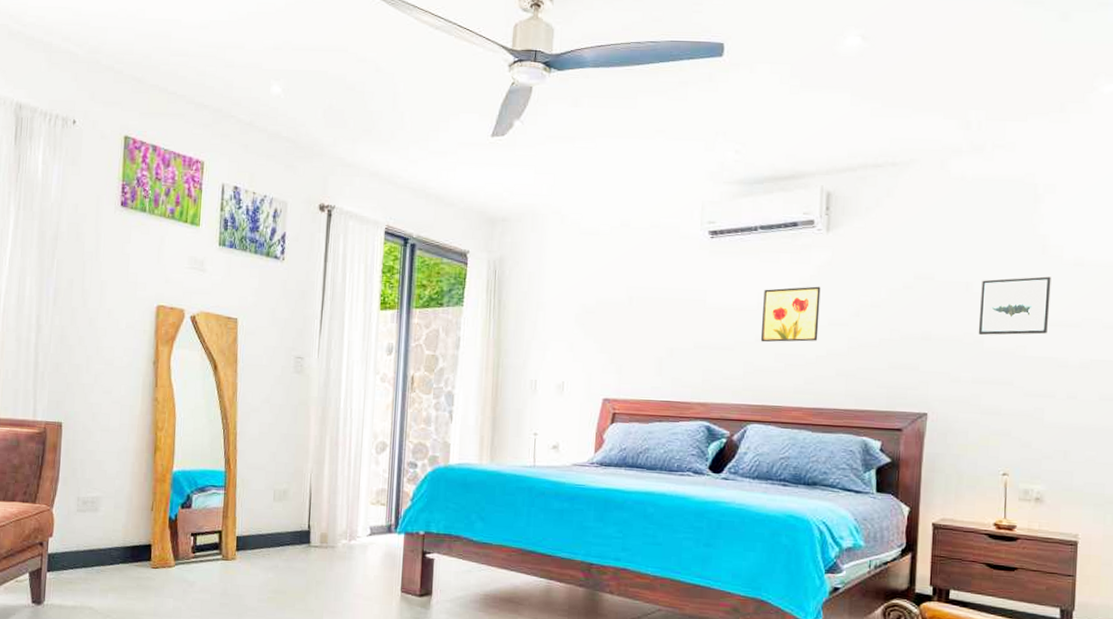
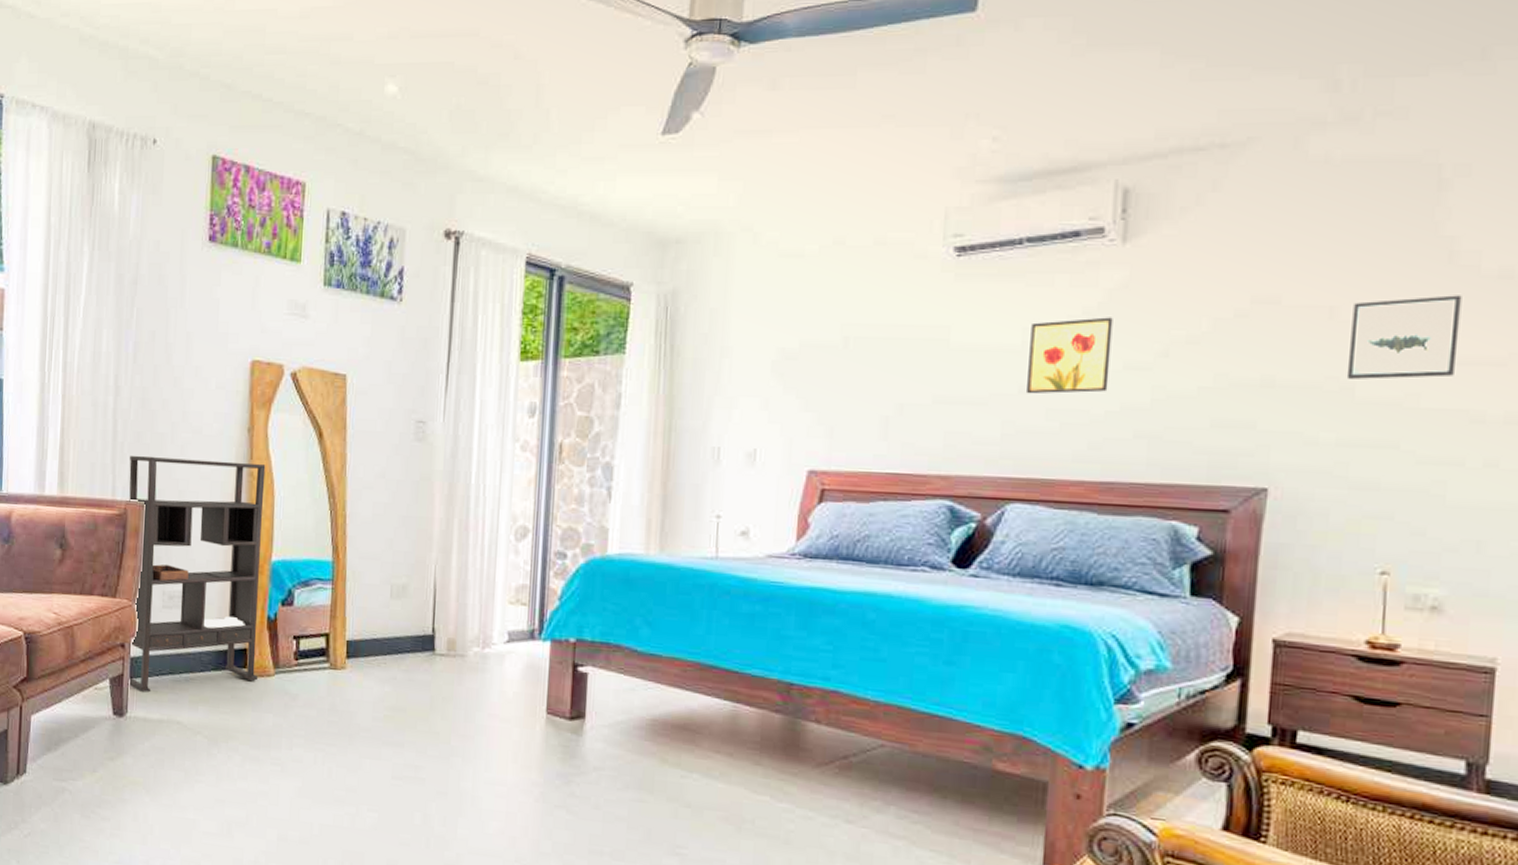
bookshelf: none [45,383,169,583] -> present [127,455,266,693]

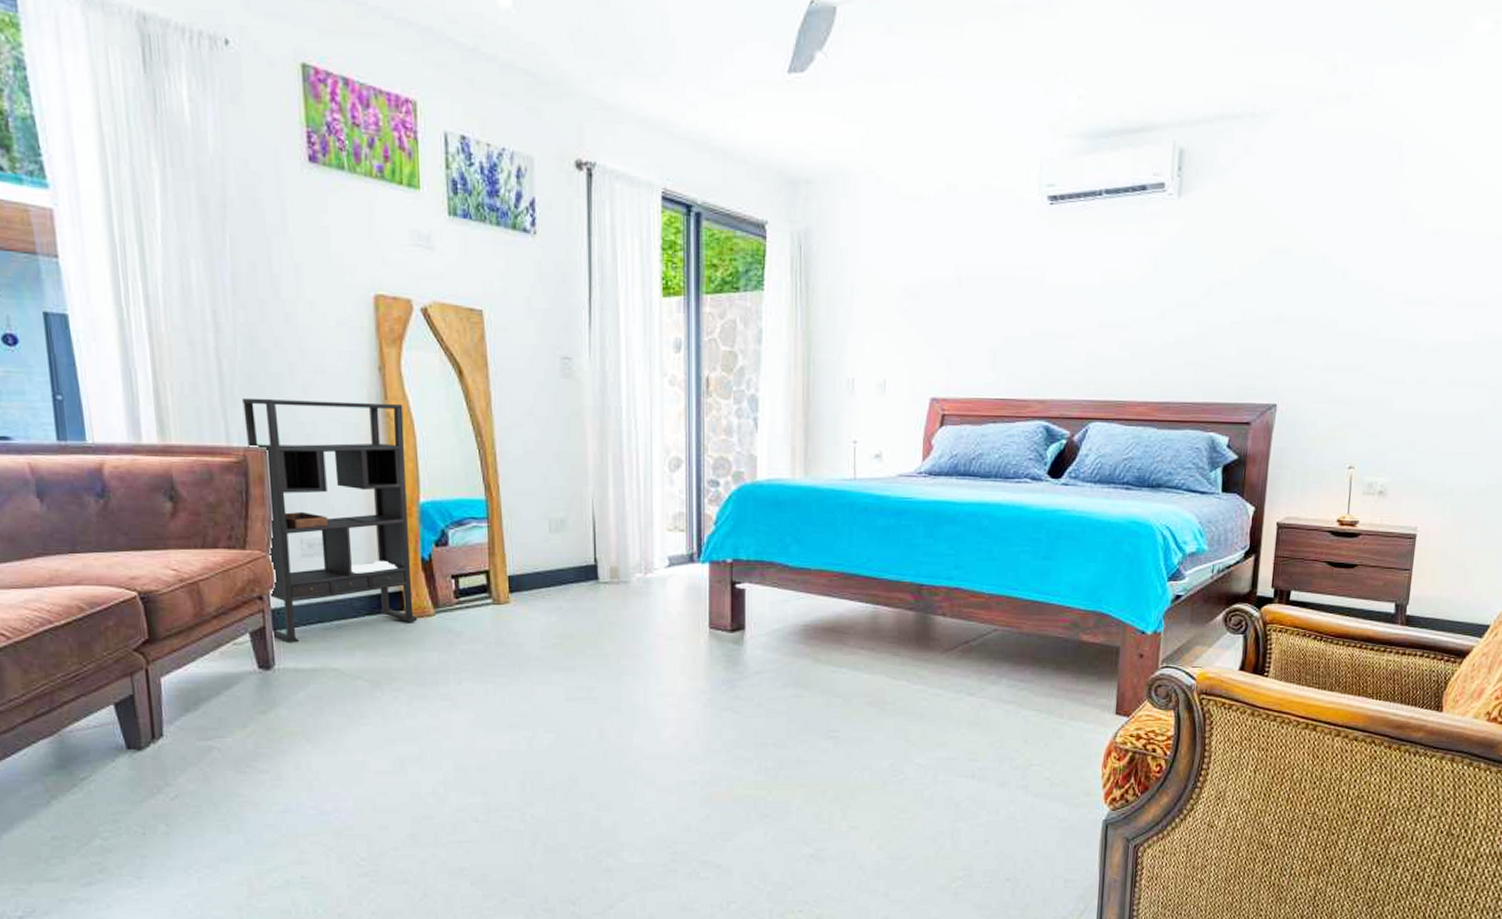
wall art: present [1027,317,1113,394] -> none [1105,262,1170,328]
wall art: present [1346,295,1462,379] -> none [1332,248,1410,316]

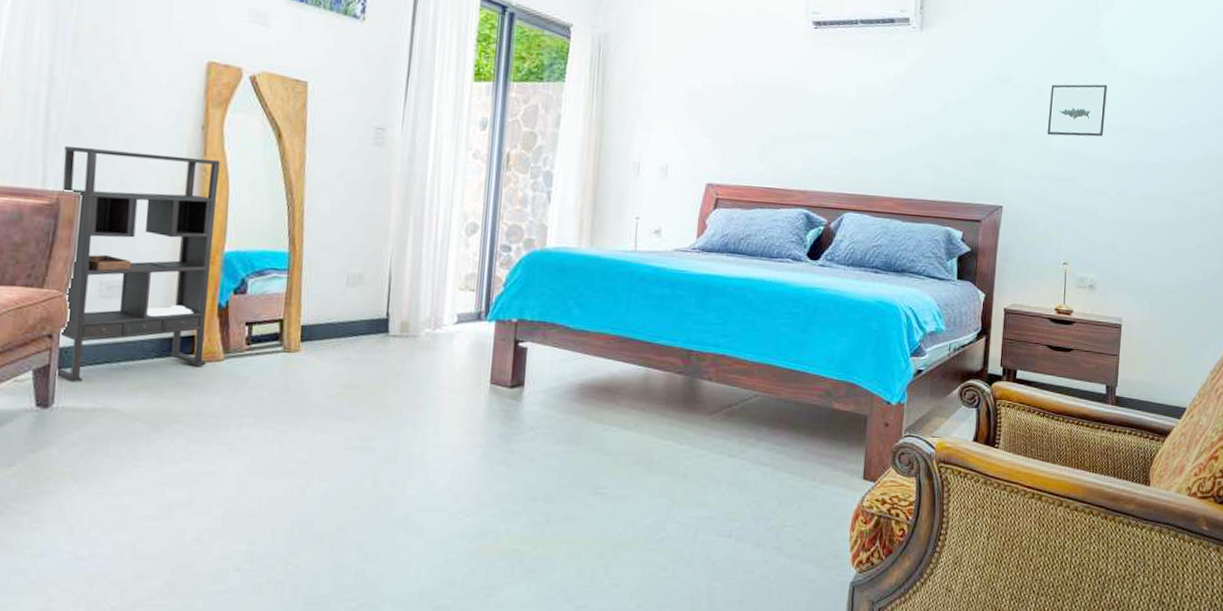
wall art: none [1332,248,1410,316] -> present [1047,84,1108,137]

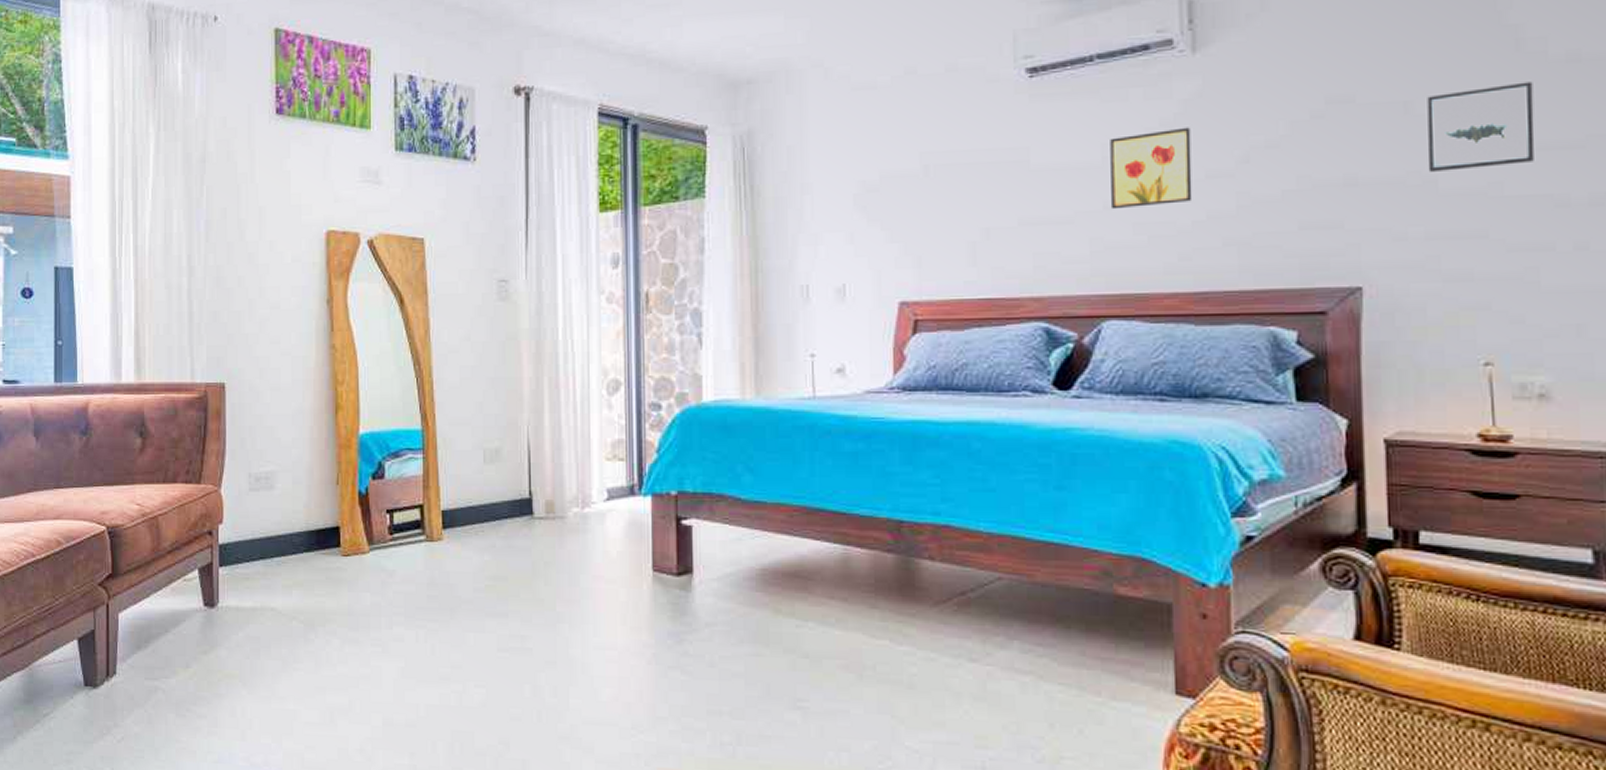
bookshelf: present [55,146,221,382] -> none [207,335,352,580]
wall art: none [859,81,914,135] -> present [1110,127,1193,210]

